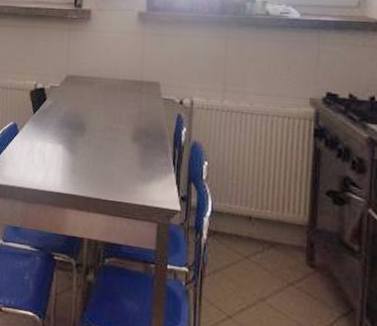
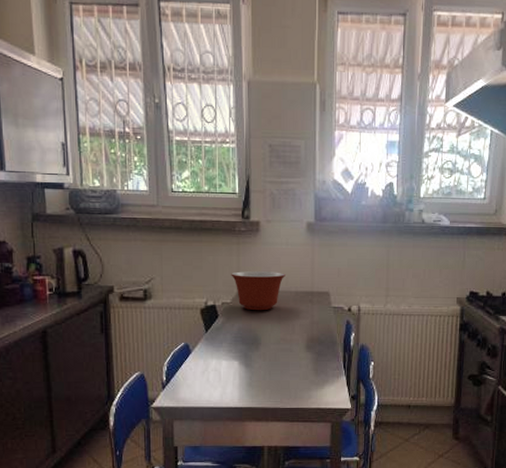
mixing bowl: none [61,57,114,97] -> present [231,271,285,311]

